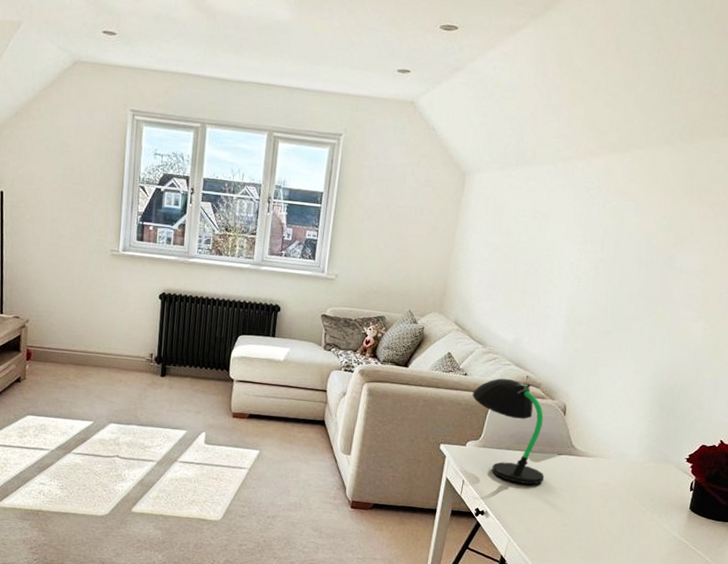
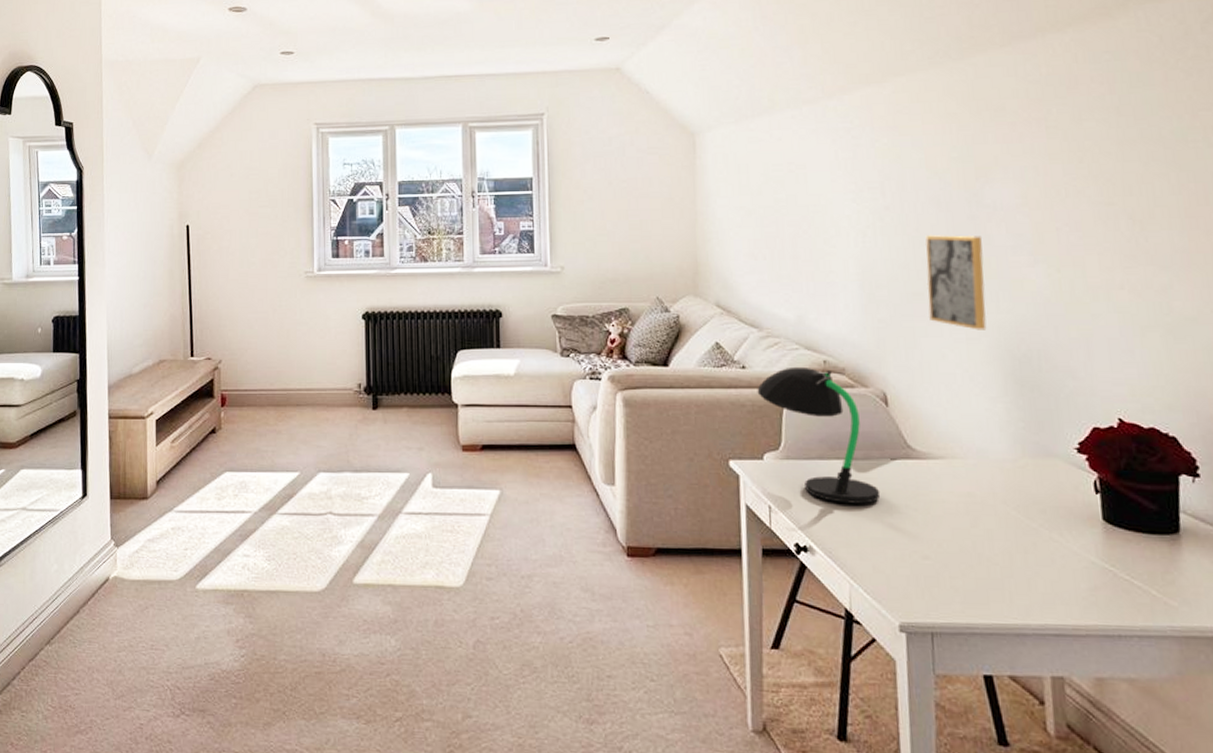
wall art: none [611,286,665,366] -> present [925,234,987,330]

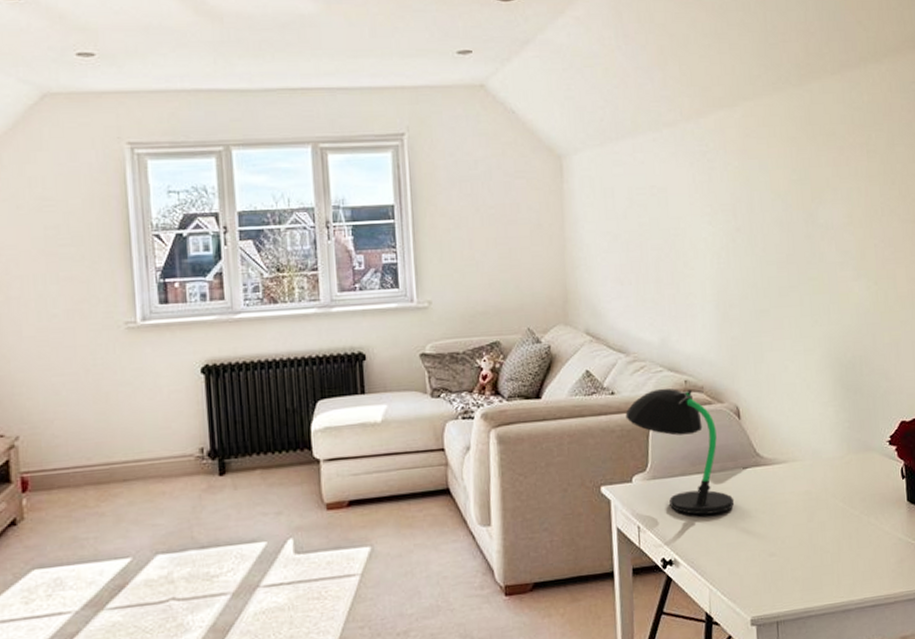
wall art: present [925,234,987,330] -> none [771,253,820,342]

